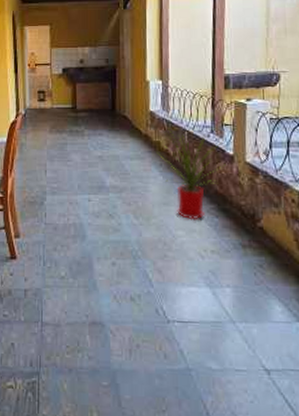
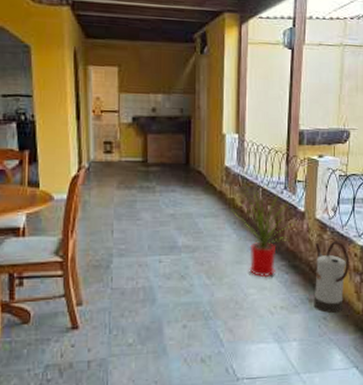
watering can: none [246,185,287,261] -> present [314,241,350,313]

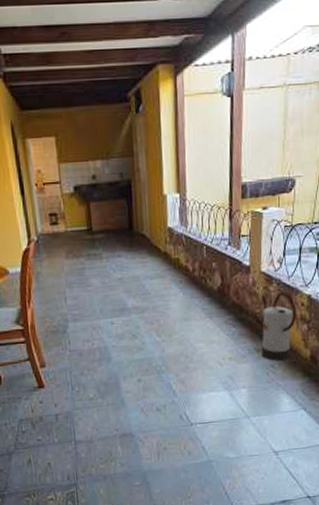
house plant: present [231,184,297,278] -> none [176,243,243,332]

